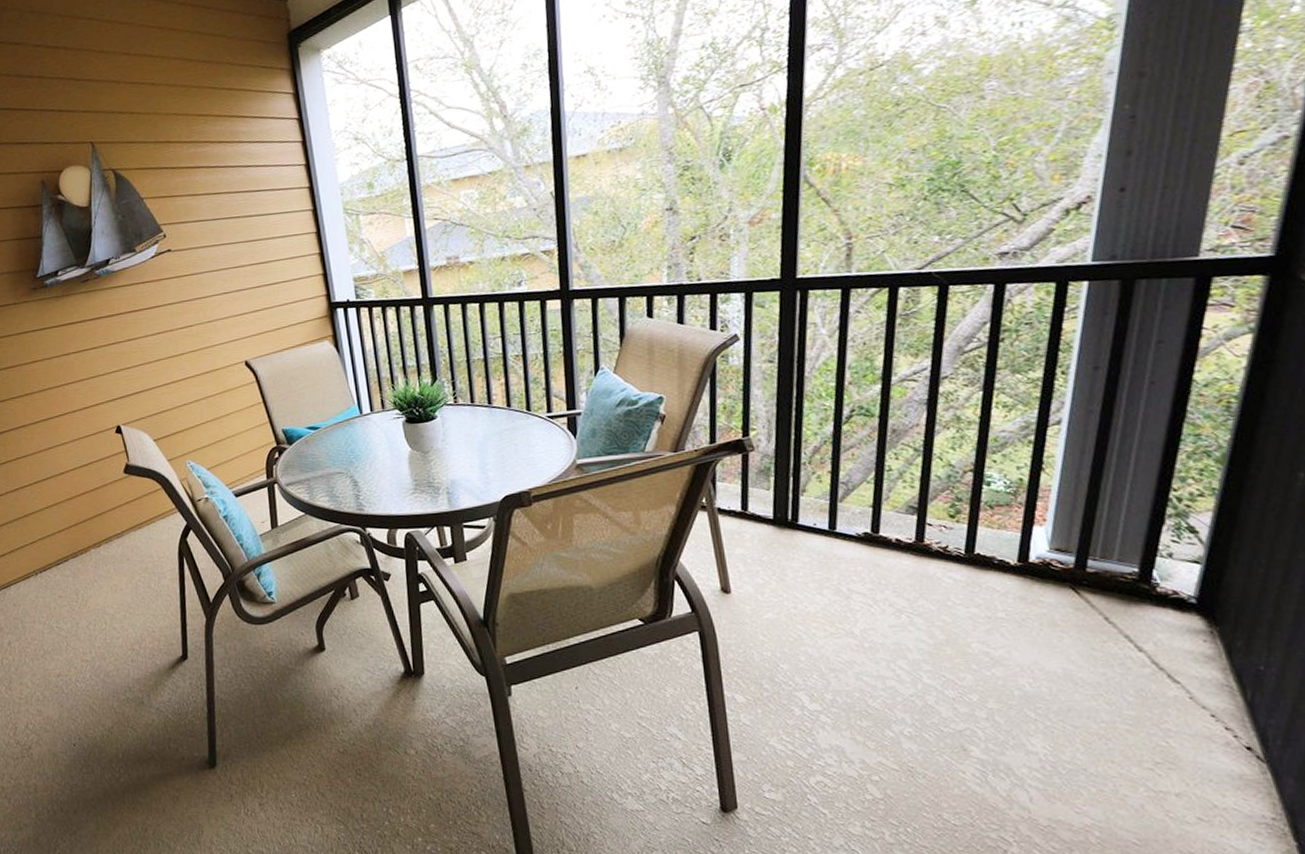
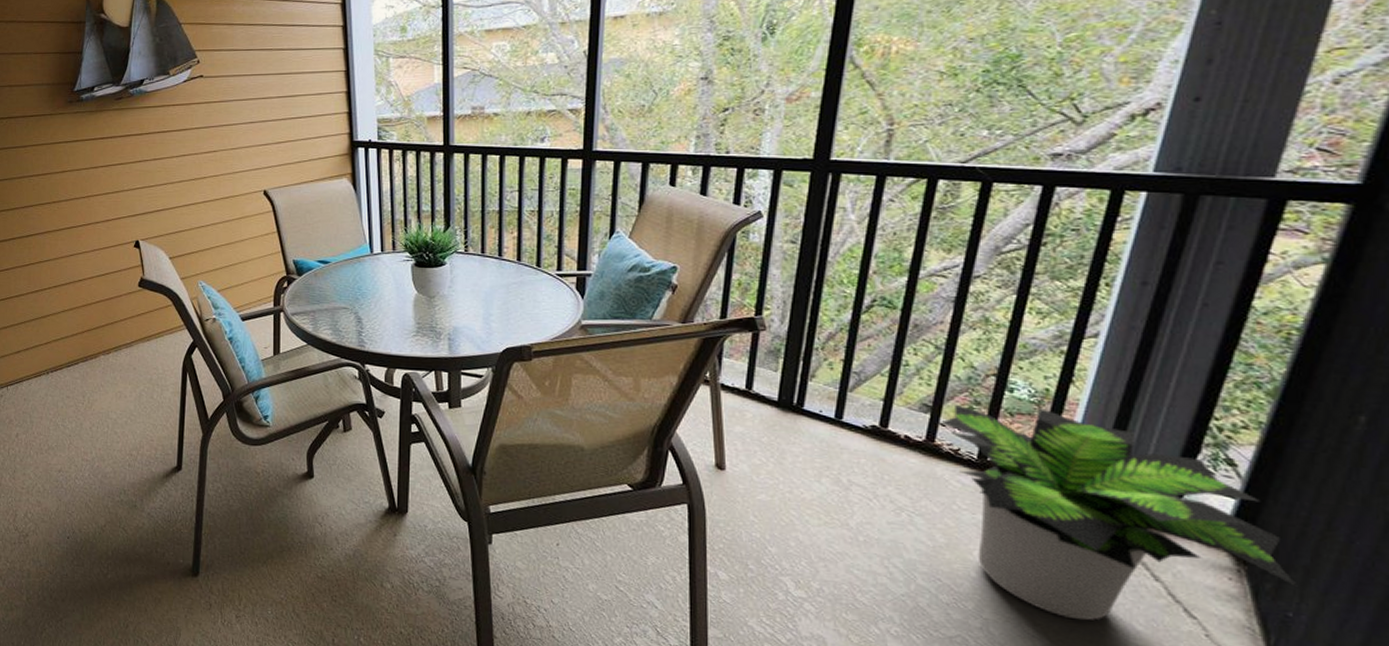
potted plant: none [926,498,1265,699] -> present [939,404,1298,621]

